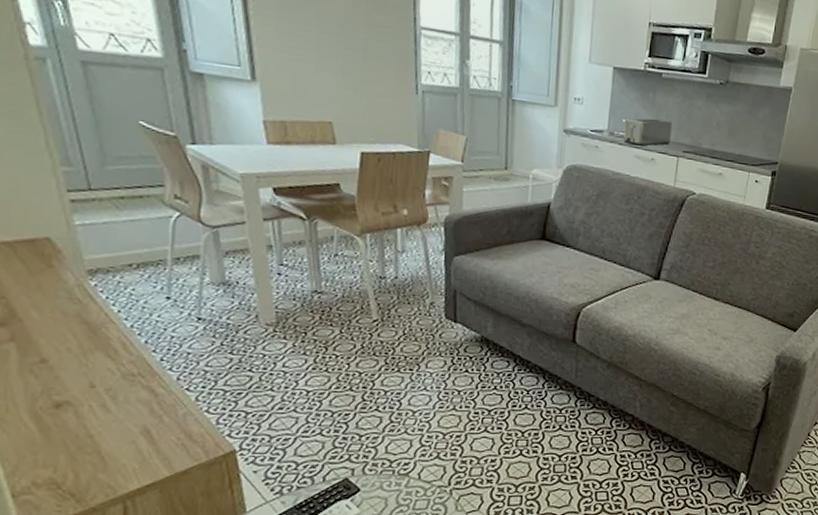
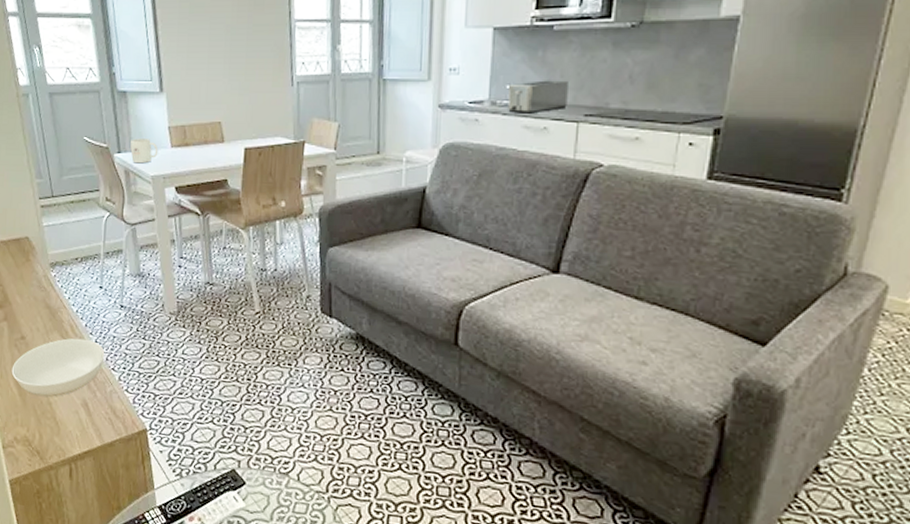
bowl: none [25,357,175,429] -> present [11,338,105,398]
mug: none [210,129,250,159] -> present [130,138,159,164]

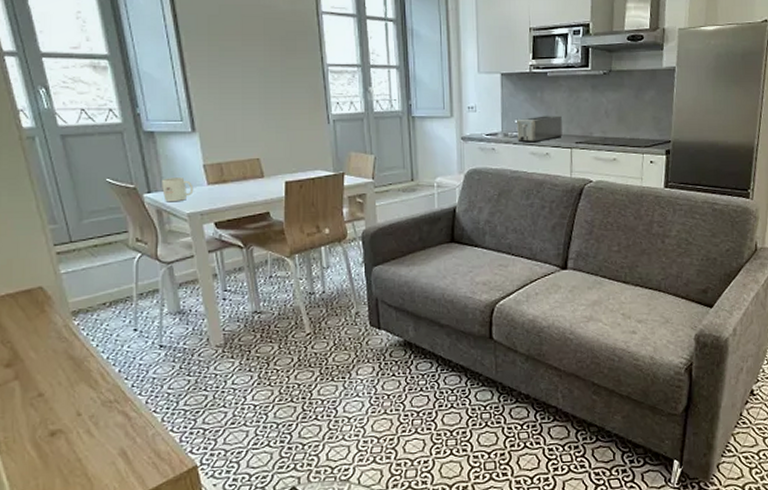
bowl: present [11,338,105,398] -> none [27,385,144,455]

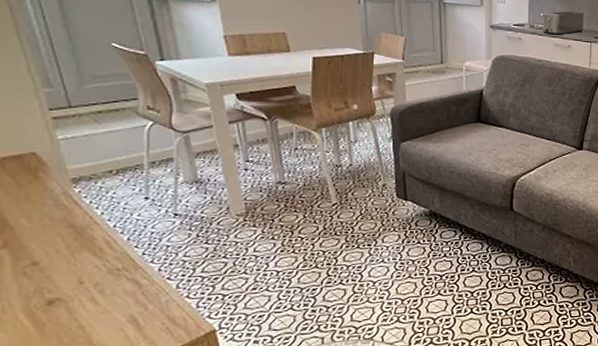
mug: present [162,177,194,202] -> none [177,46,213,72]

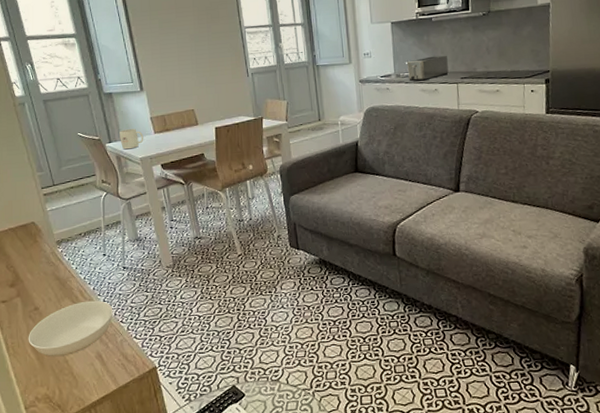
bowl: none [19,253,157,324] -> present [28,300,113,357]
mug: none [177,46,213,72] -> present [119,129,144,150]

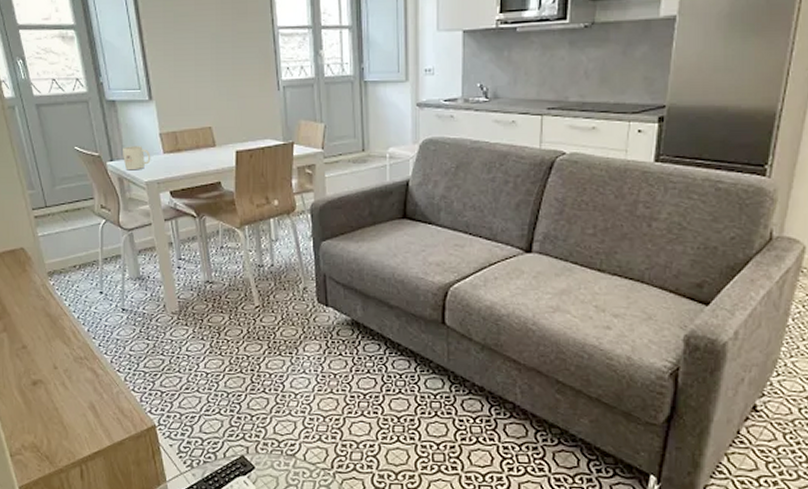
bowl: present [28,300,113,357] -> none [14,343,109,403]
toaster: present [407,55,449,81] -> none [480,77,532,109]

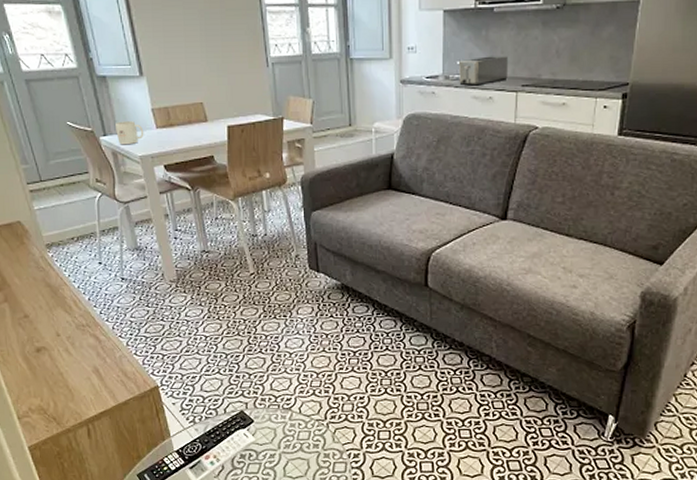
toaster: none [480,77,532,109] -> present [459,56,508,86]

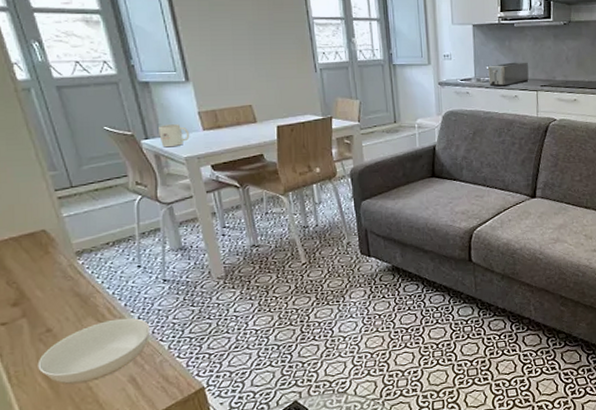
bowl: none [18,312,111,368] -> present [37,317,151,385]

